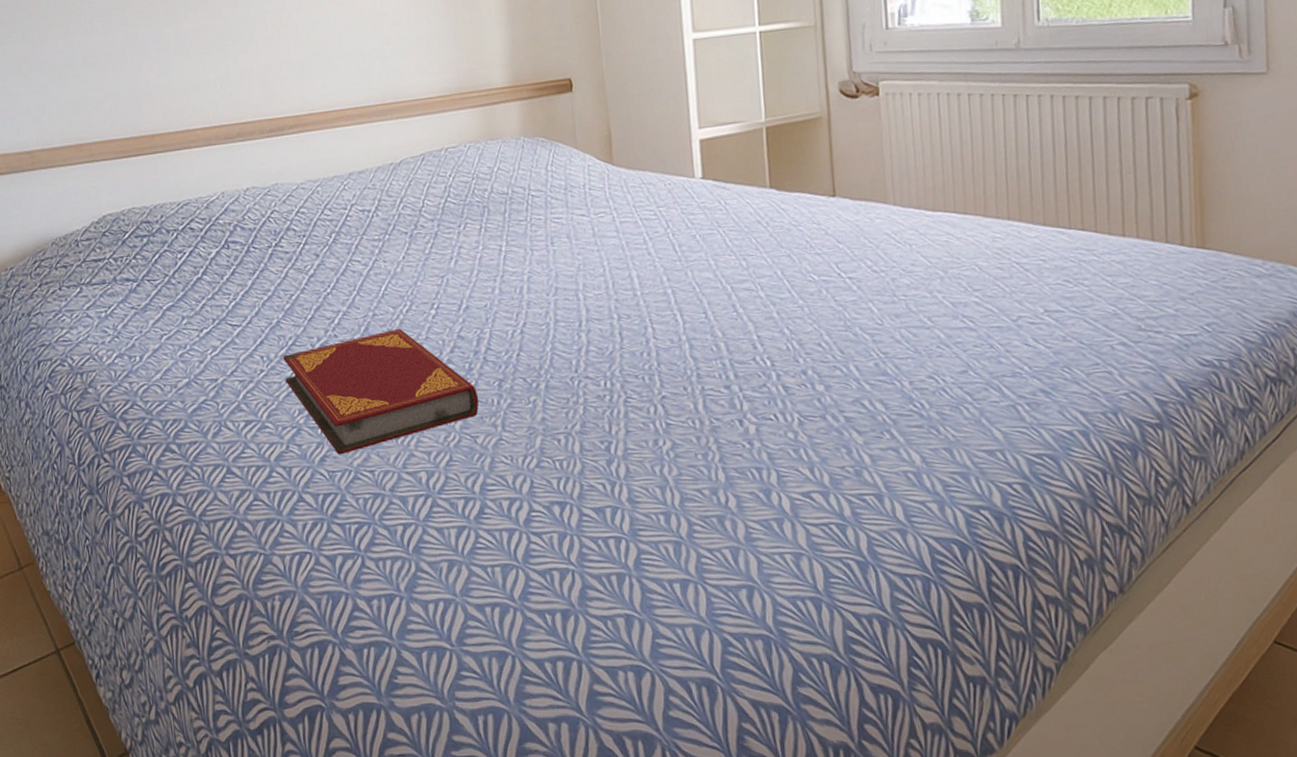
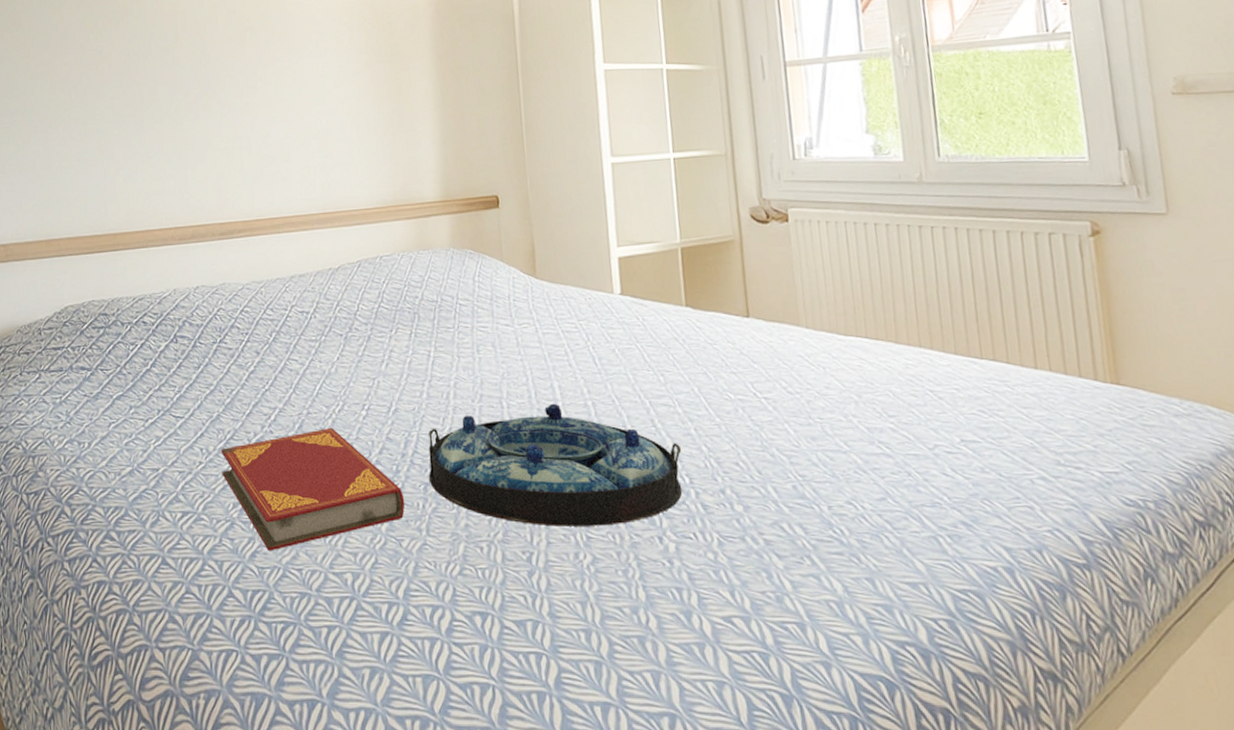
serving tray: none [502,293,764,416] -> present [428,403,683,527]

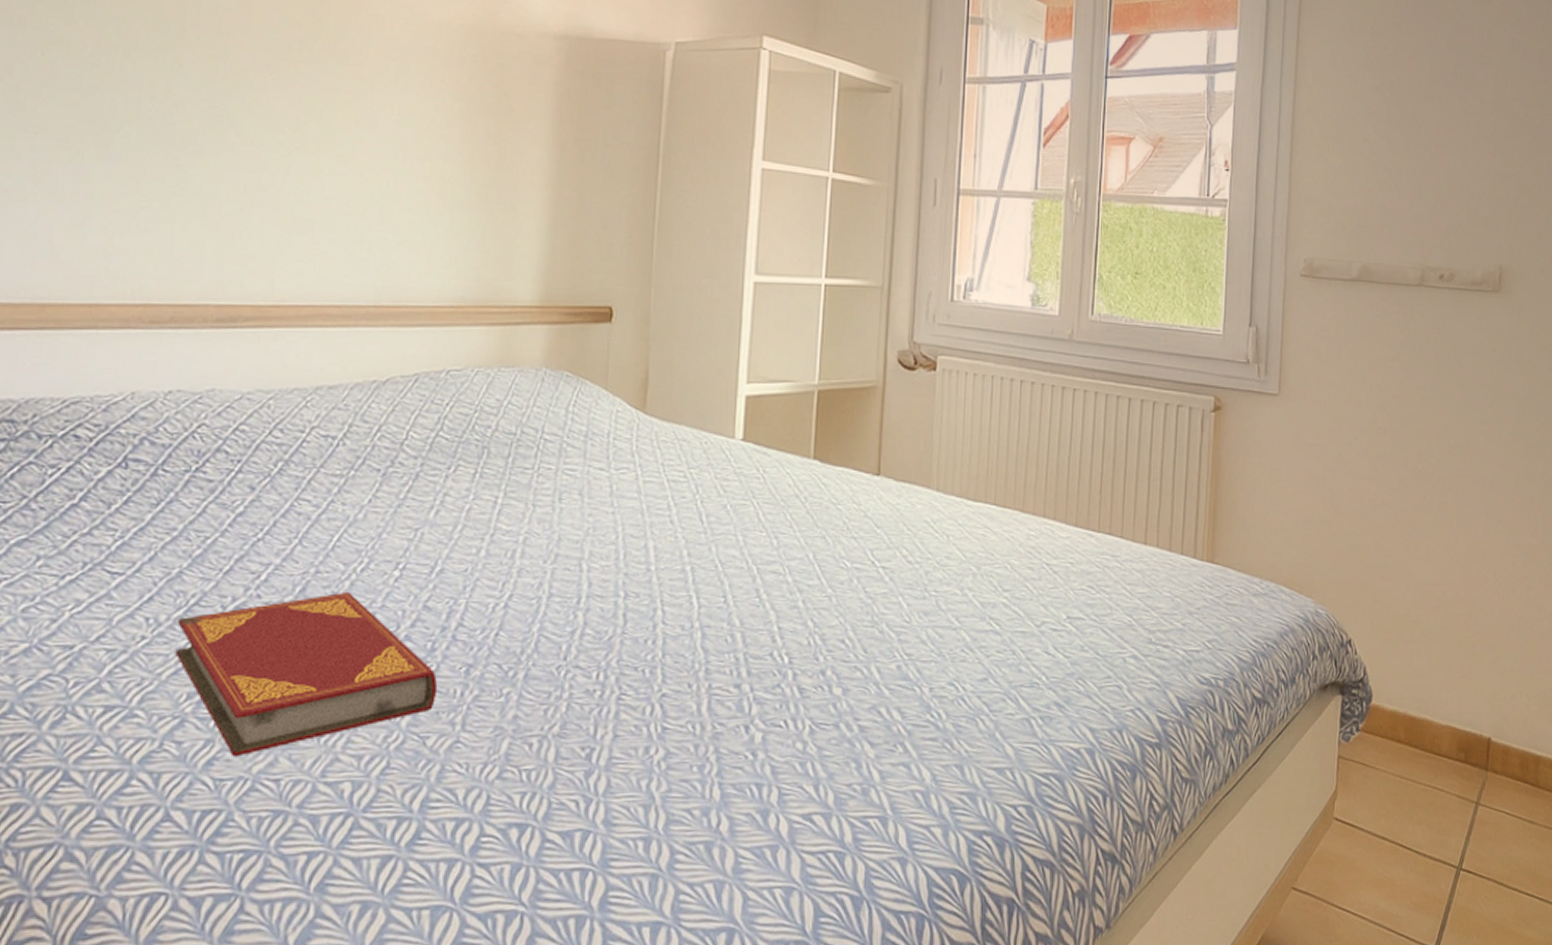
serving tray: present [428,403,683,527] -> none [474,567,786,716]

